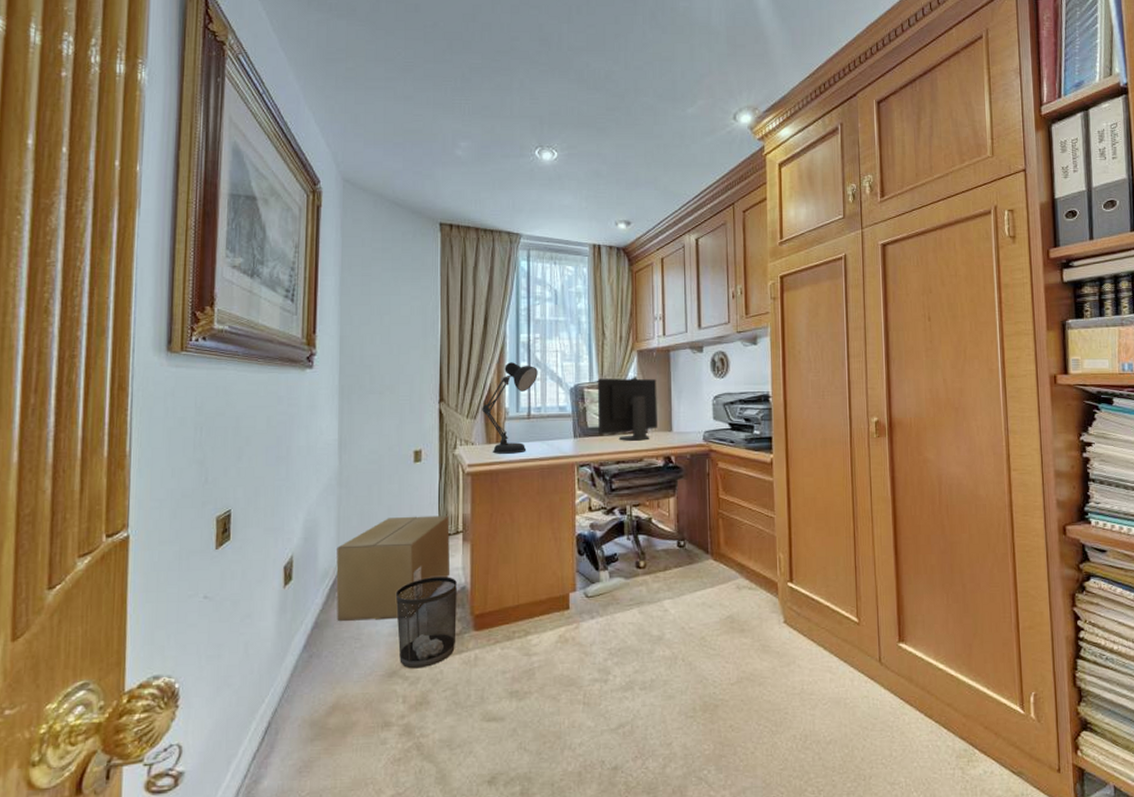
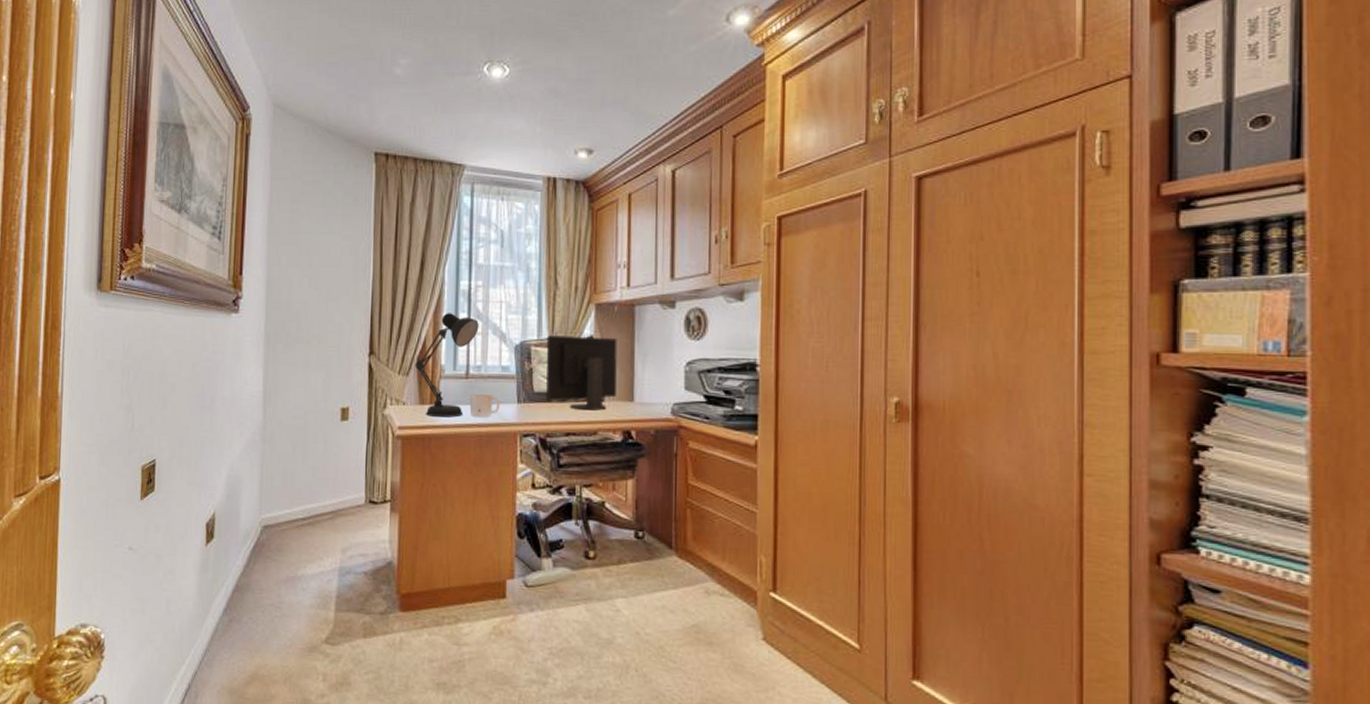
box: present [336,515,451,621] -> none [257,479,377,590]
waste bin: present [395,577,457,669] -> none [318,548,383,646]
mug: none [532,432,559,453] -> present [469,394,500,419]

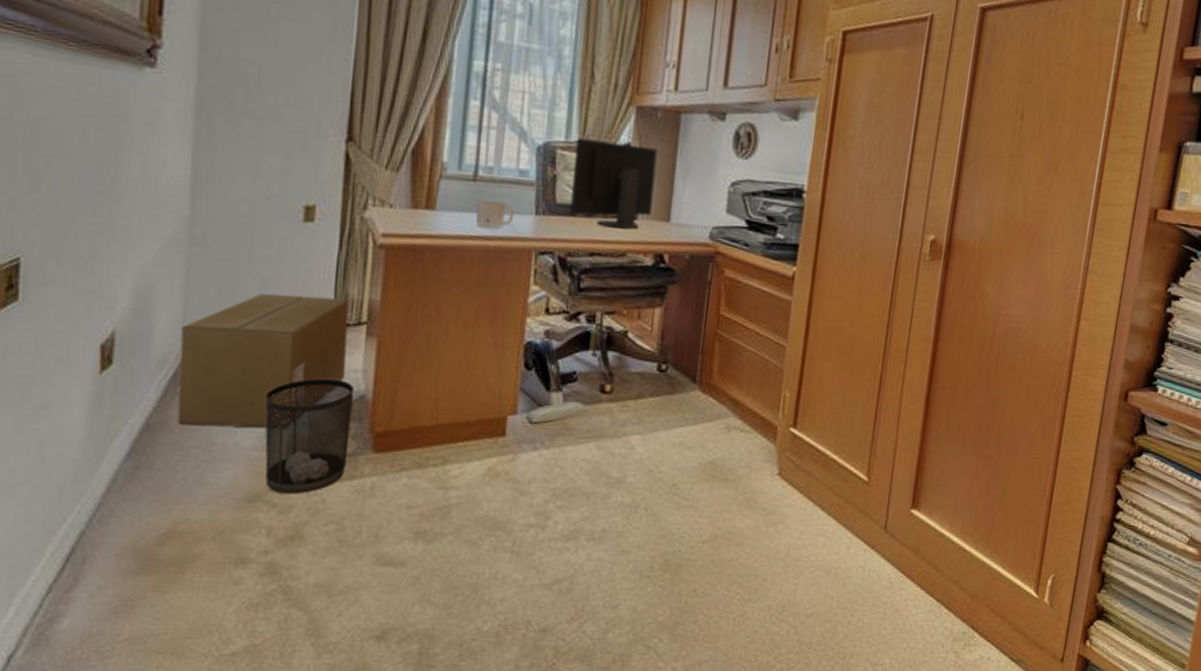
box: none [257,479,377,590] -> present [177,294,350,429]
waste bin: none [318,548,383,646] -> present [264,378,354,494]
desk lamp: present [415,313,479,418] -> none [408,98,494,227]

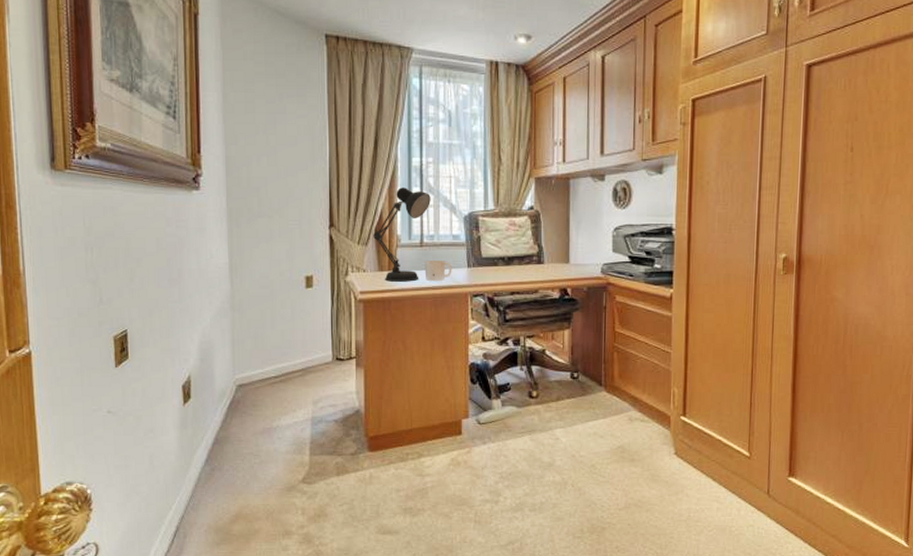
box: present [177,294,350,429] -> none [233,341,345,438]
waste bin: present [264,378,354,494] -> none [291,400,352,484]
desk lamp: none [408,98,494,227] -> present [373,187,431,282]
computer monitor: present [570,138,658,230] -> none [492,206,555,272]

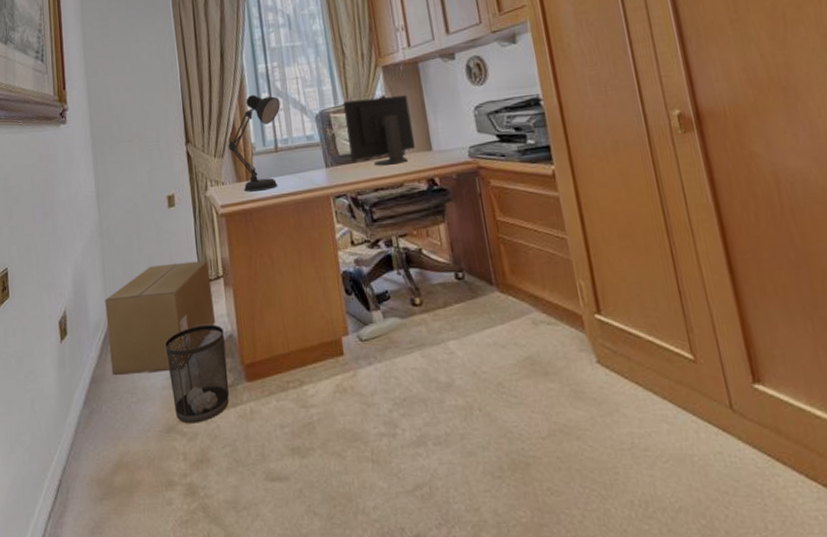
box: none [233,341,345,438] -> present [105,260,216,375]
waste bin: none [291,400,352,484] -> present [164,325,230,424]
mug: present [424,261,452,282] -> none [281,163,311,188]
computer monitor: none [492,206,555,272] -> present [342,95,415,166]

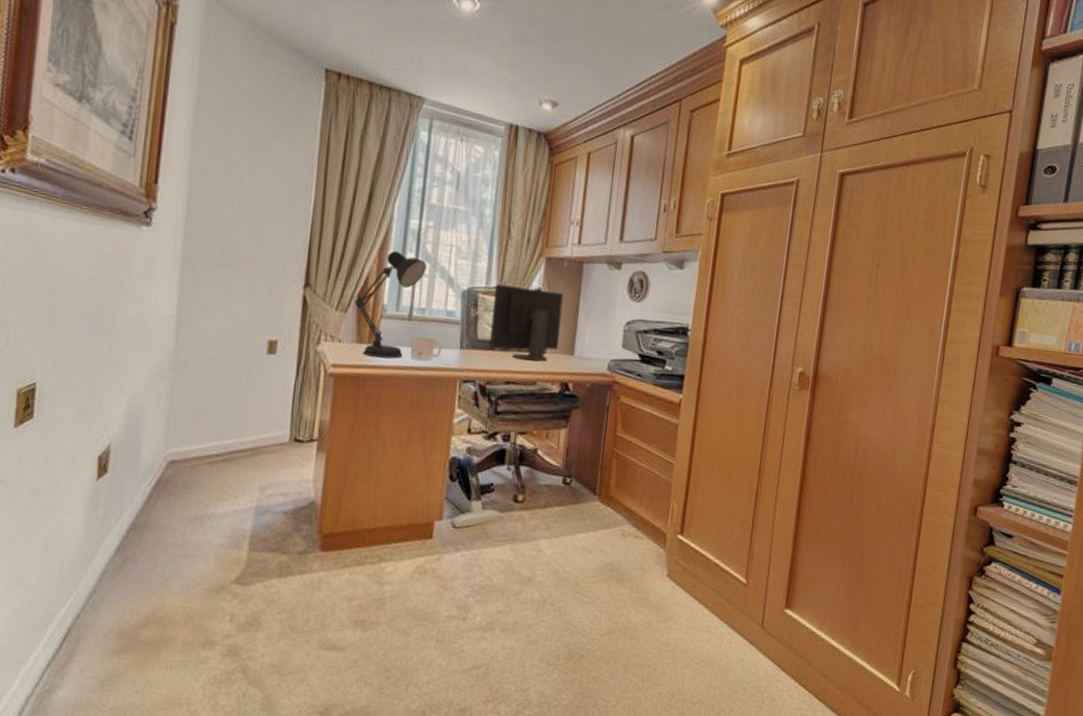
box: present [105,260,216,375] -> none [159,414,304,529]
waste bin: present [164,325,230,424] -> none [230,486,306,586]
mug: none [281,163,311,188] -> present [410,336,443,363]

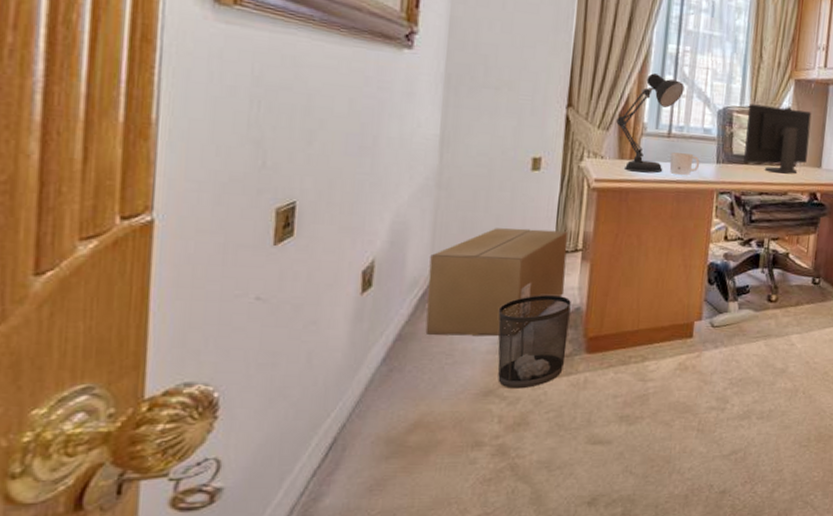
box: none [159,414,304,529] -> present [425,228,569,337]
waste bin: none [230,486,306,586] -> present [497,295,571,389]

